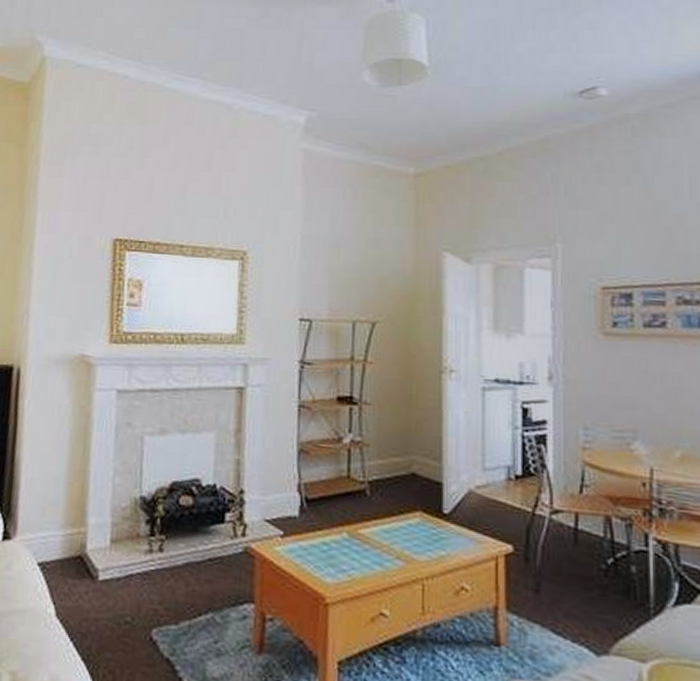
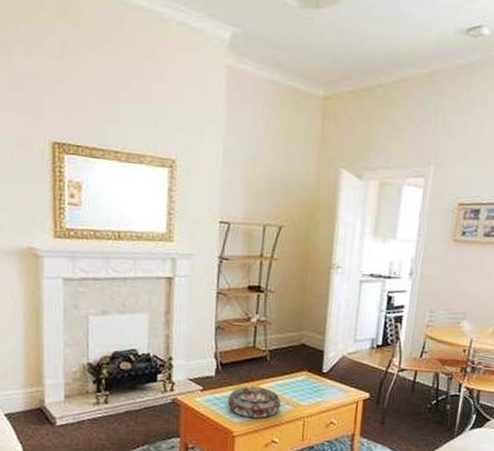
decorative bowl: none [316,532,390,578] -> present [227,386,282,418]

